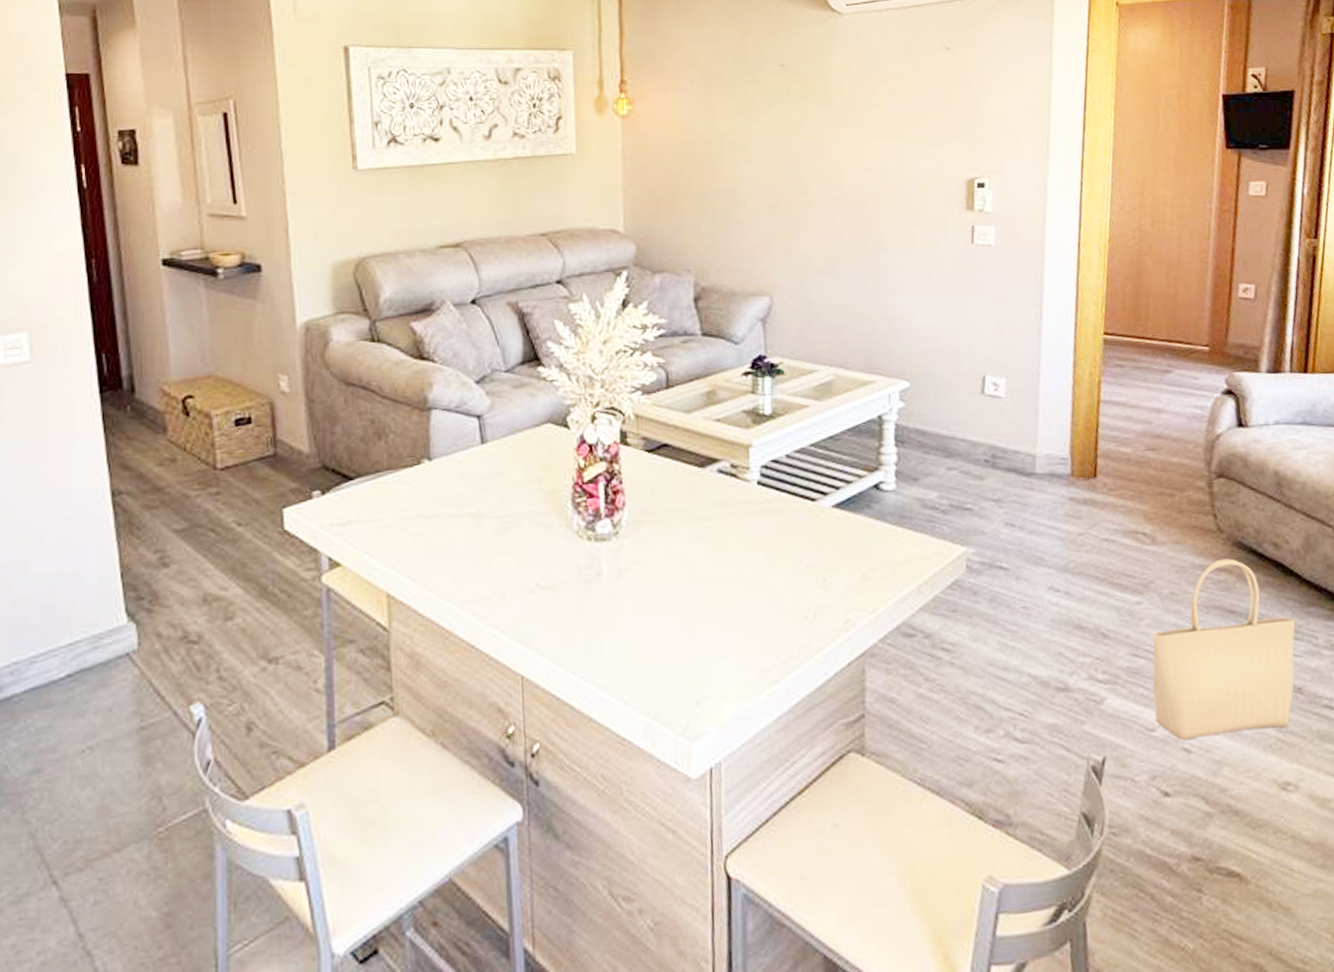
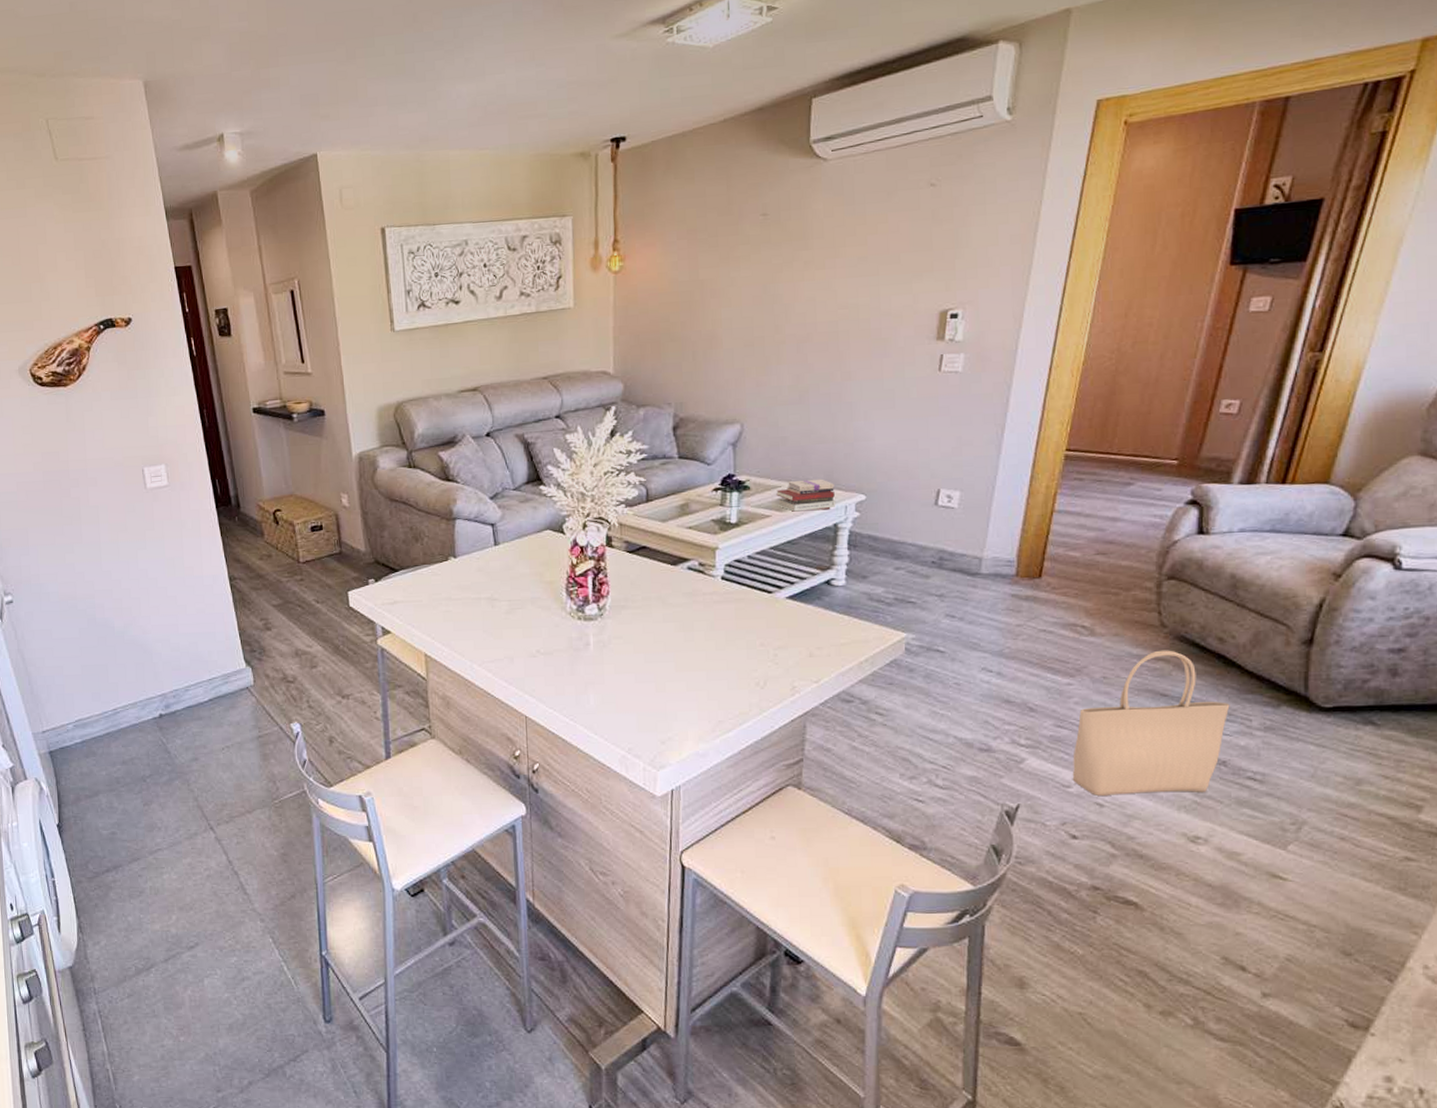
books: none [813,362,879,401] -> present [776,479,836,512]

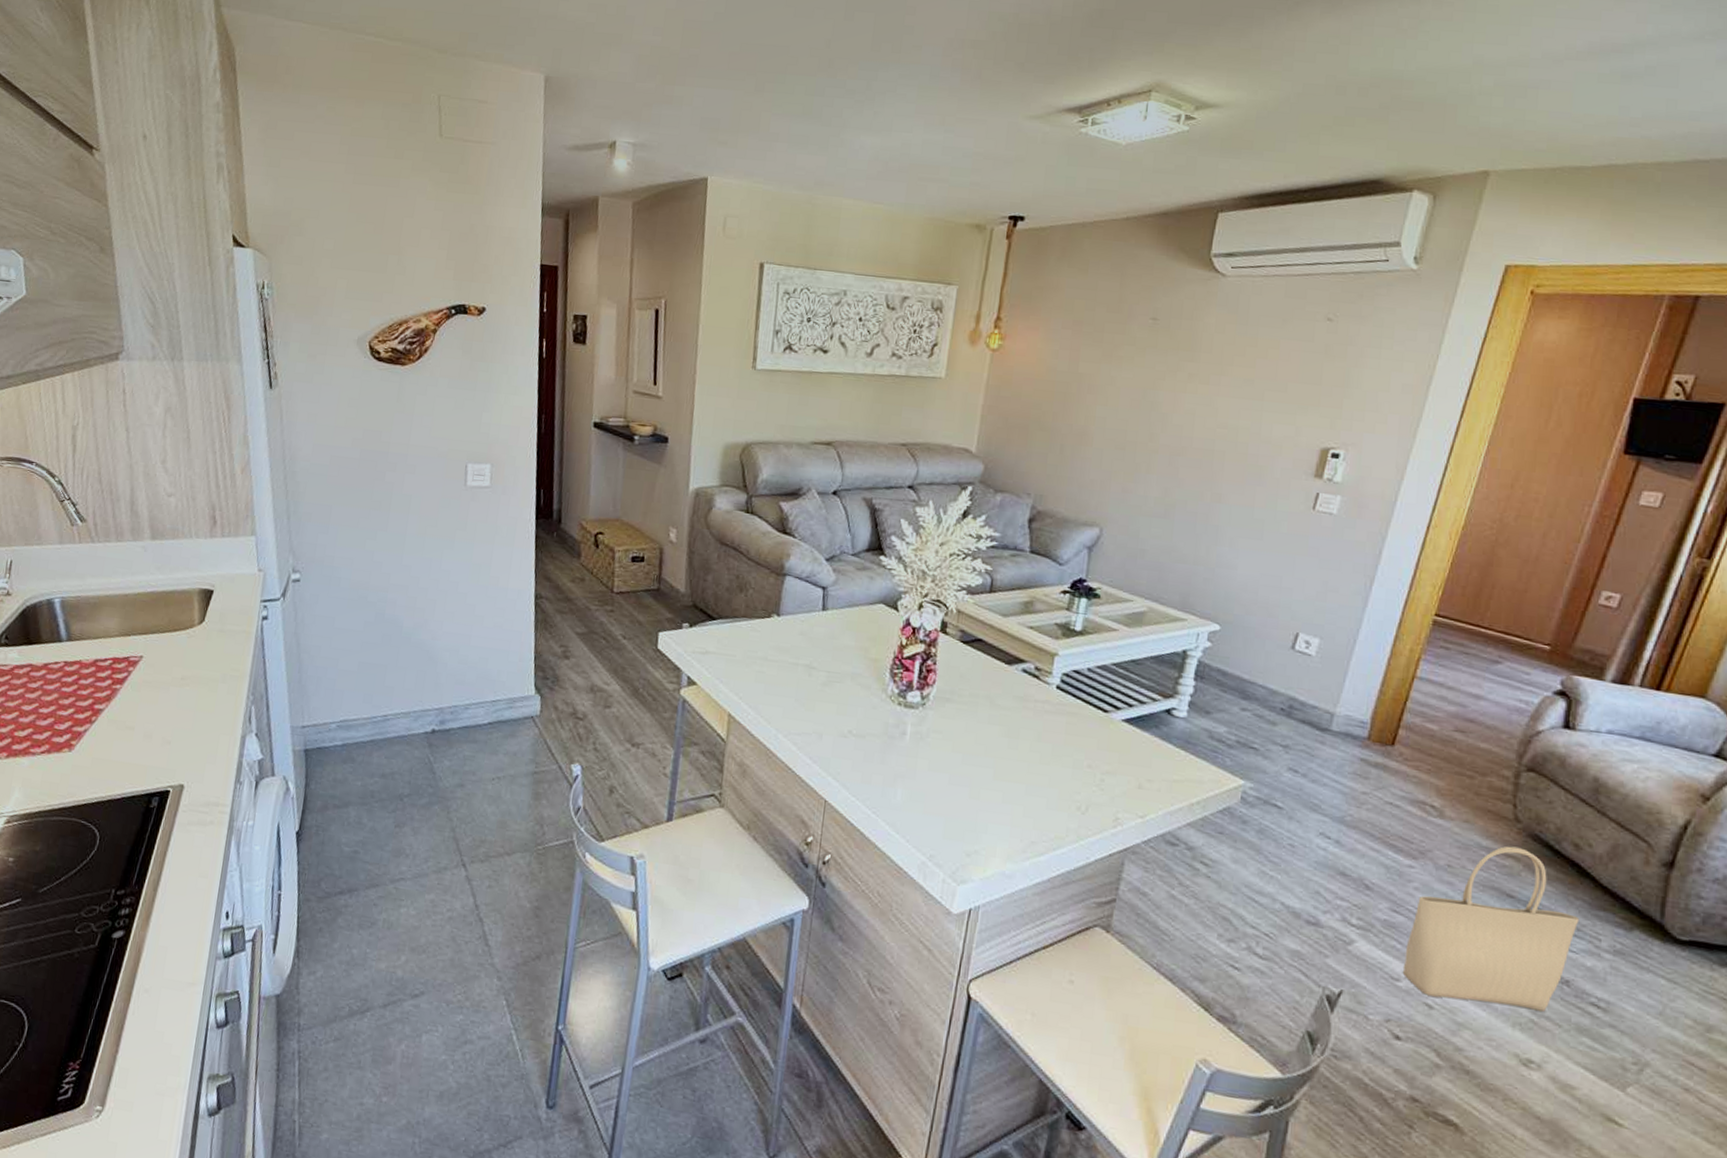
books: present [776,479,836,512] -> none [1127,597,1189,635]

